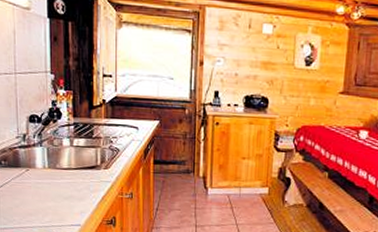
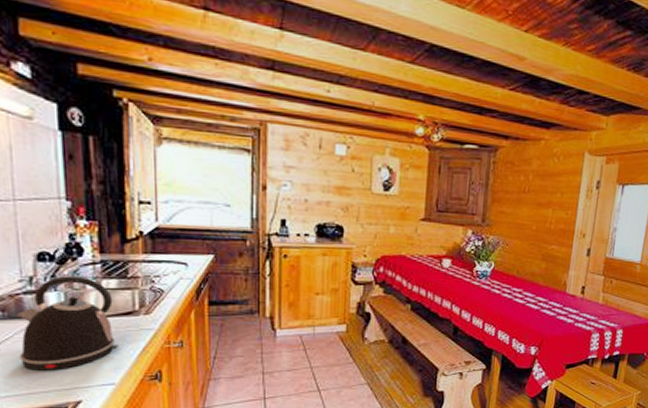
kettle: none [14,134,84,211] -> present [16,276,118,371]

